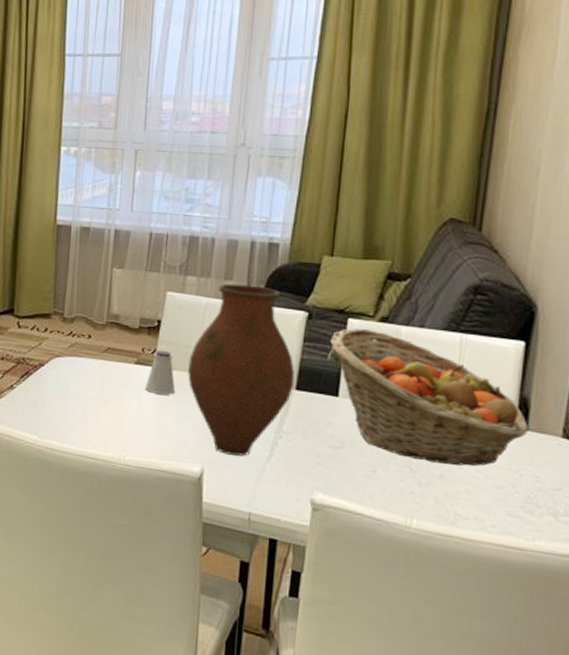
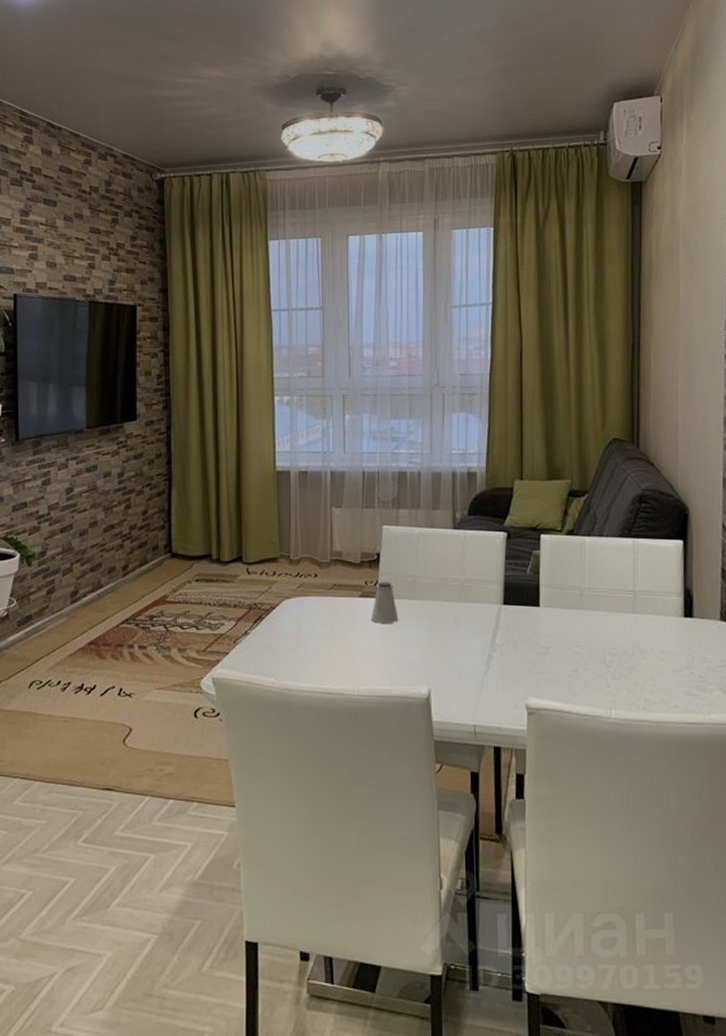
vase: present [188,283,295,456] -> none [408,512,501,673]
fruit basket: present [330,328,528,467] -> none [528,542,693,656]

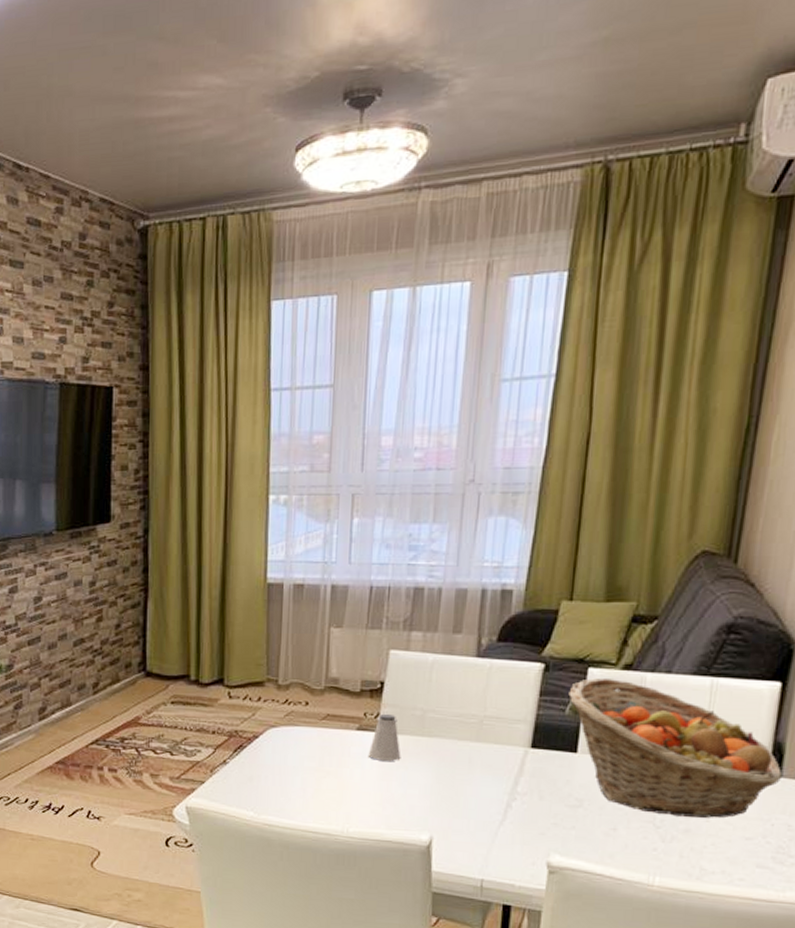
fruit basket: none [528,542,693,656] -> present [568,677,782,819]

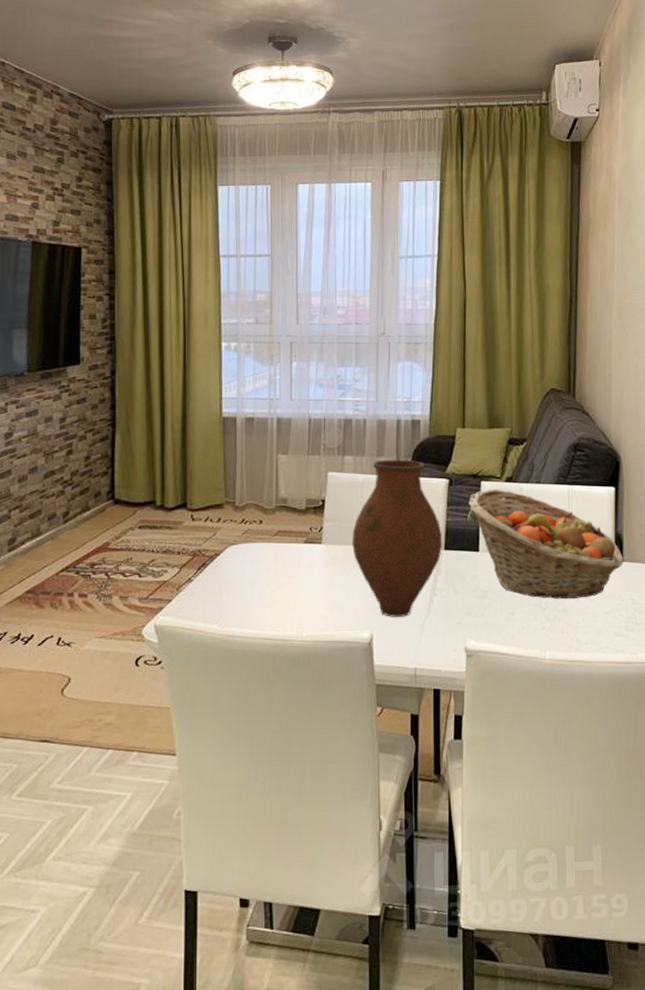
saltshaker: present [368,713,401,761] -> none [315,527,343,569]
vase: none [414,637,530,821] -> present [352,459,442,617]

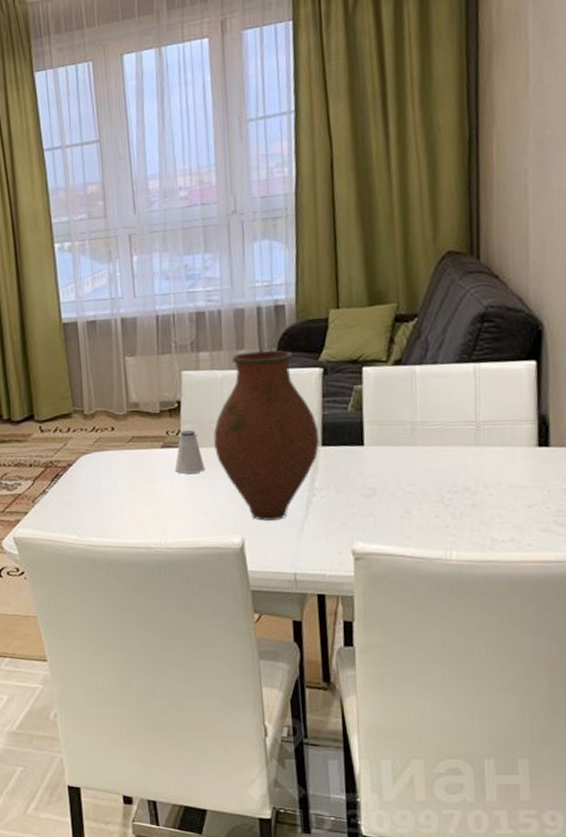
saltshaker: none [315,527,343,569] -> present [174,429,205,474]
fruit basket: present [468,489,623,599] -> none [348,374,550,493]

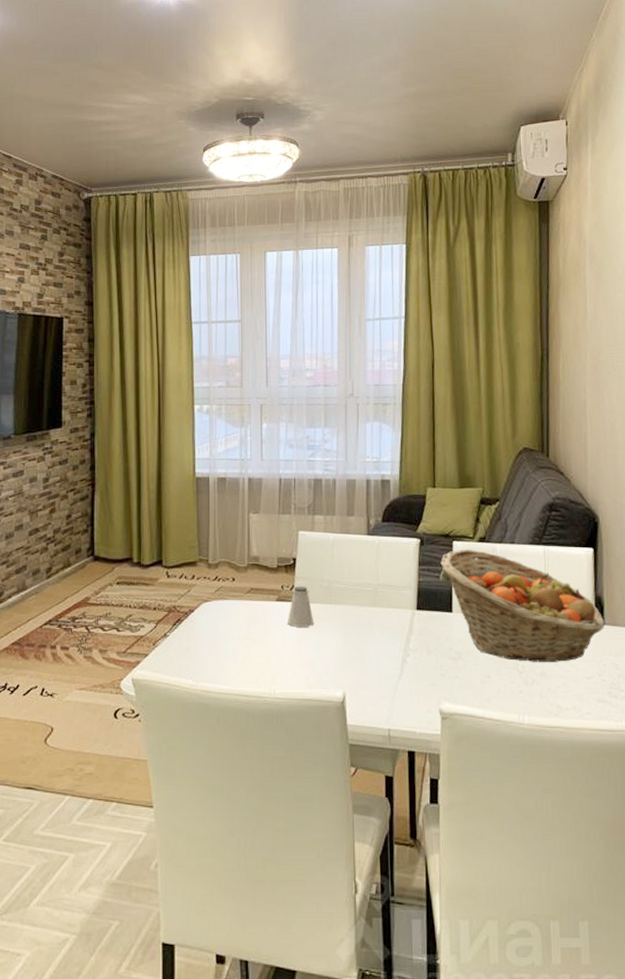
vase: present [213,350,319,521] -> none [323,519,414,677]
fruit basket: none [348,374,550,493] -> present [440,549,604,662]

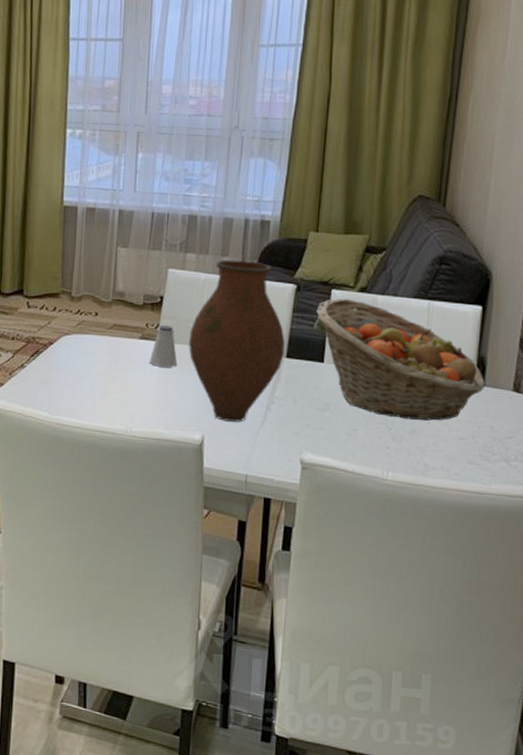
vase: none [323,519,414,677] -> present [189,259,285,422]

